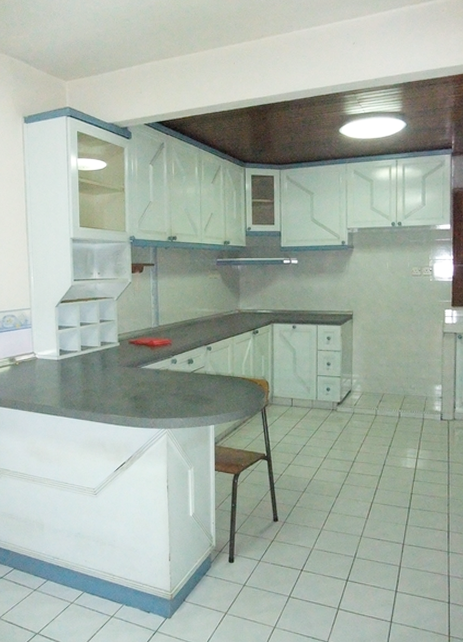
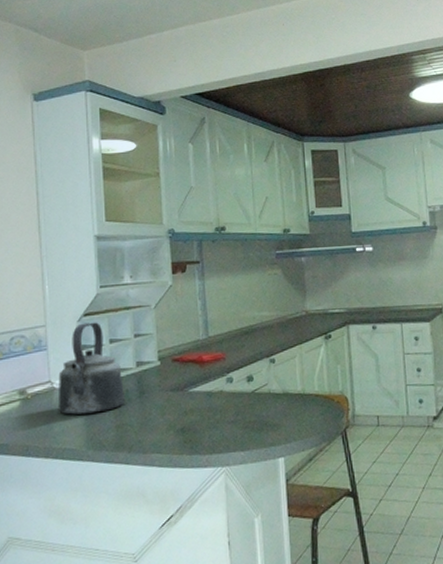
kettle: none [40,308,90,380] -> present [58,322,124,415]

